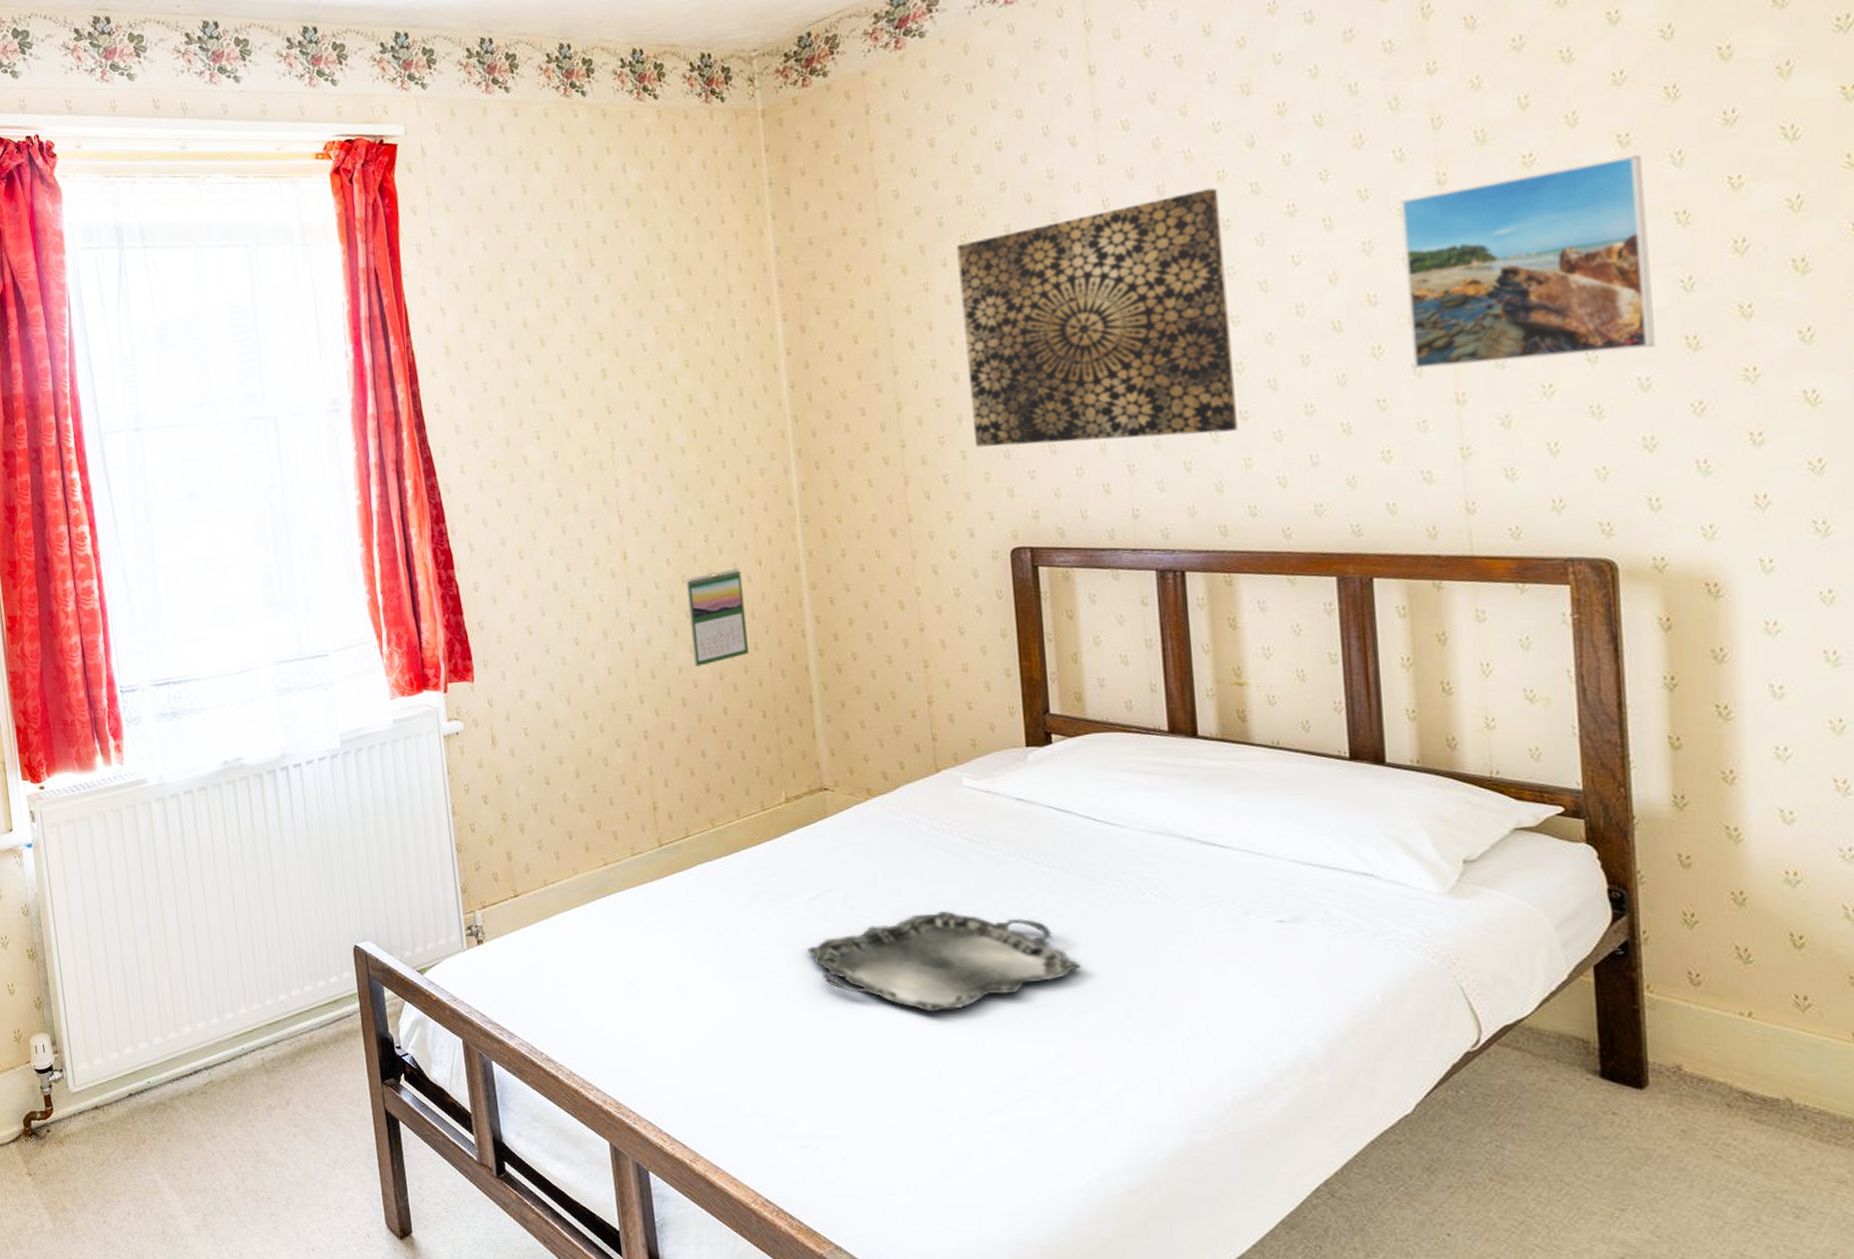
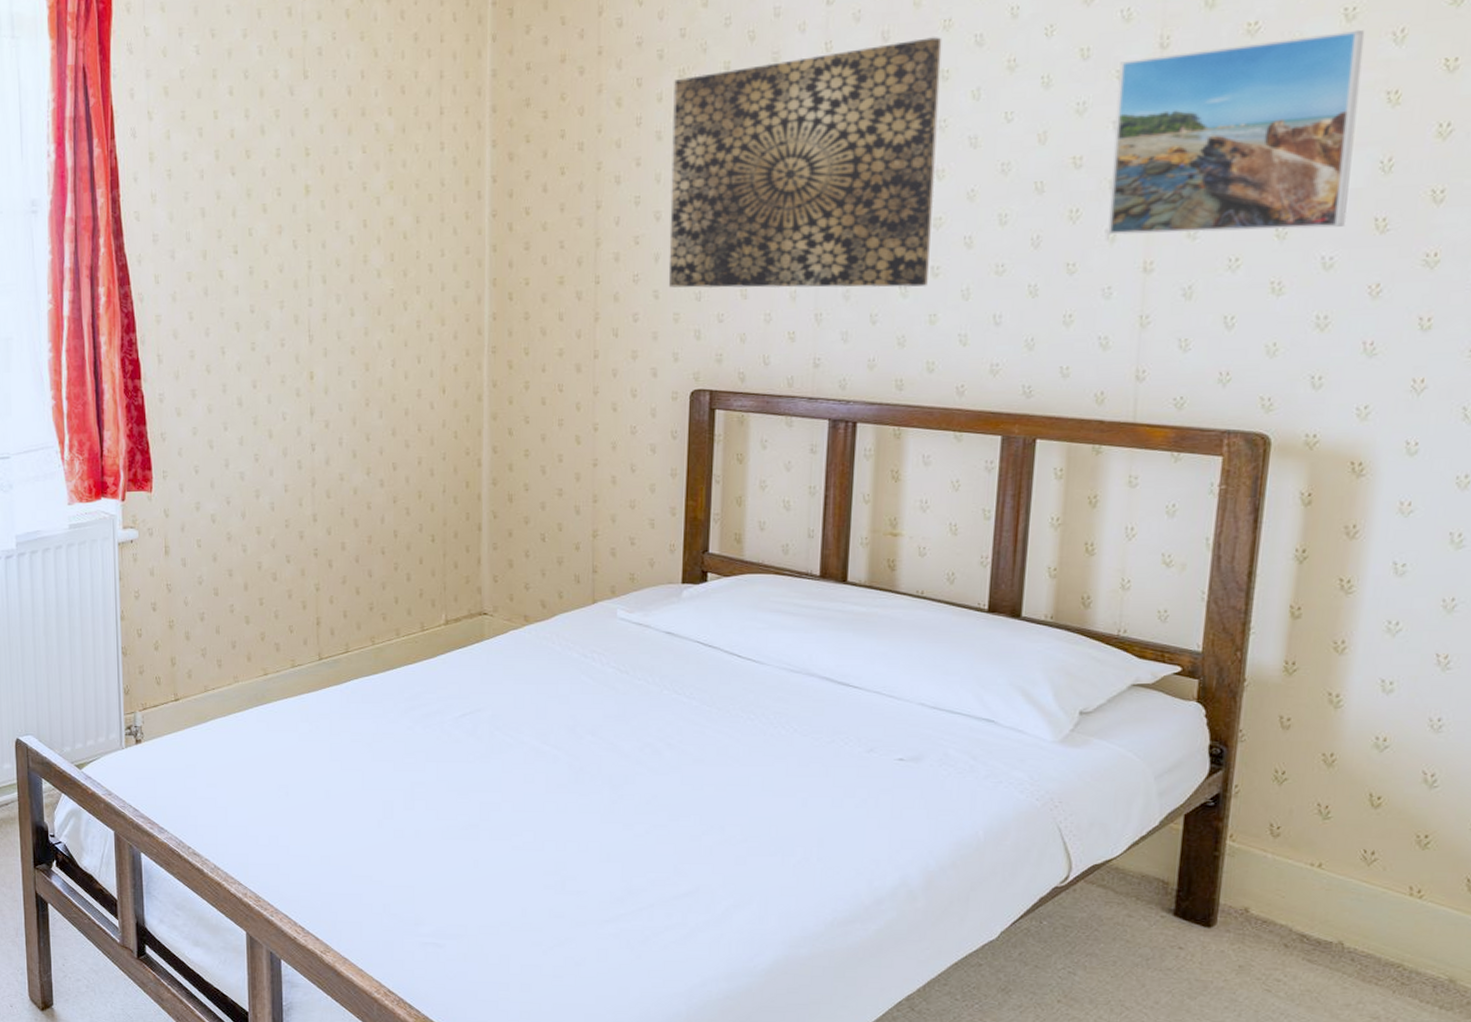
calendar: present [685,569,749,667] -> none [369,395,424,489]
serving tray: present [807,910,1081,1013] -> none [451,733,708,828]

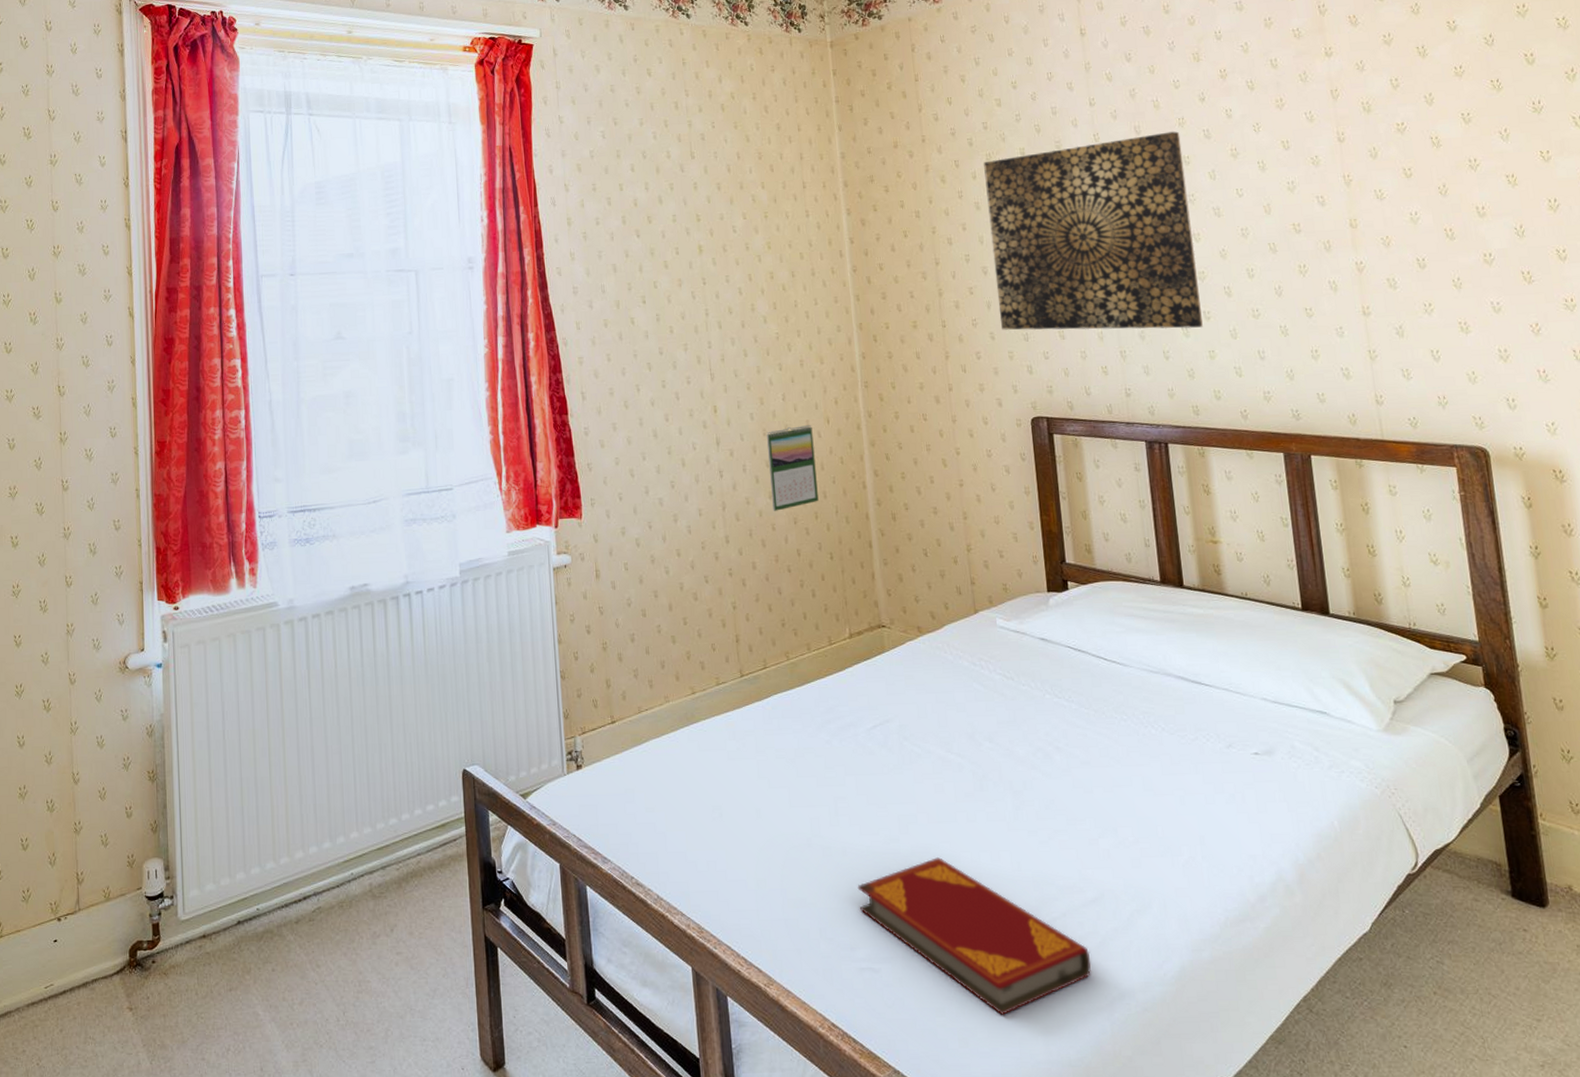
calendar: none [369,395,424,489] -> present [766,425,819,511]
hardback book: none [428,845,675,993] -> present [857,857,1092,1015]
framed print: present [1108,29,1365,235] -> none [1312,129,1501,286]

